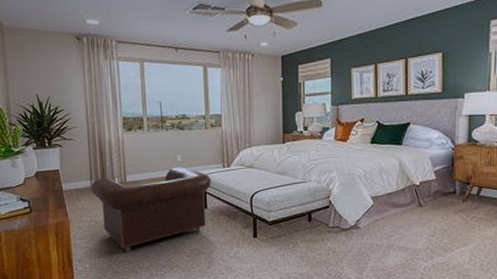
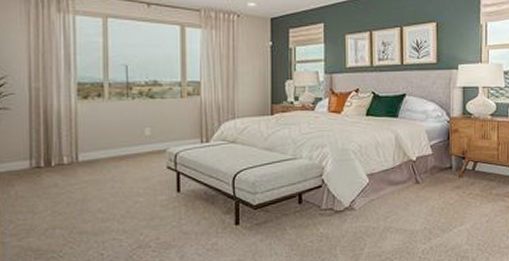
armchair: present [91,167,211,253] -> none [30,142,186,251]

